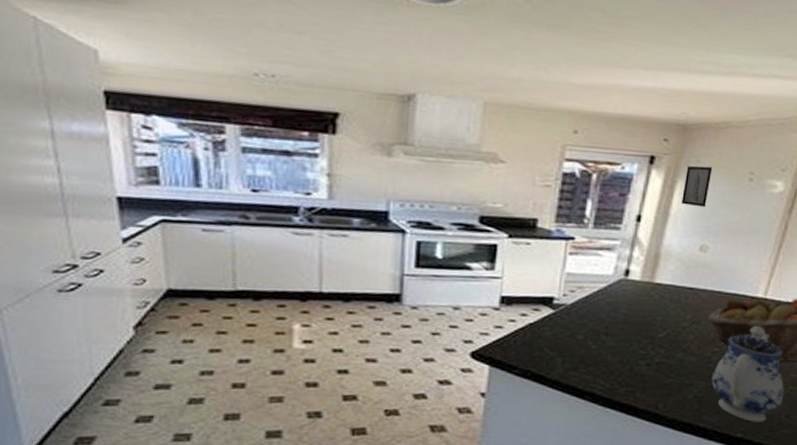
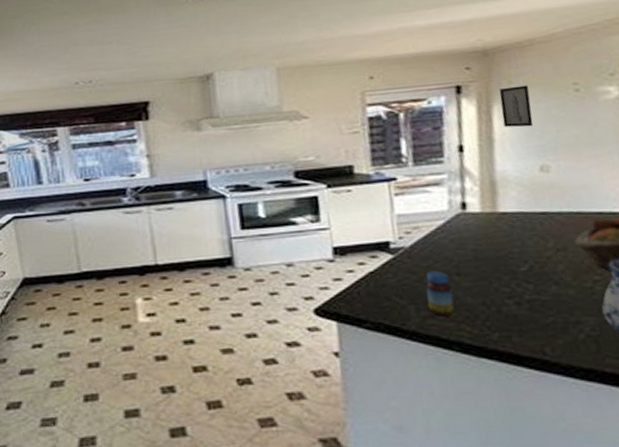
jar: none [573,328,598,371] -> present [426,270,455,317]

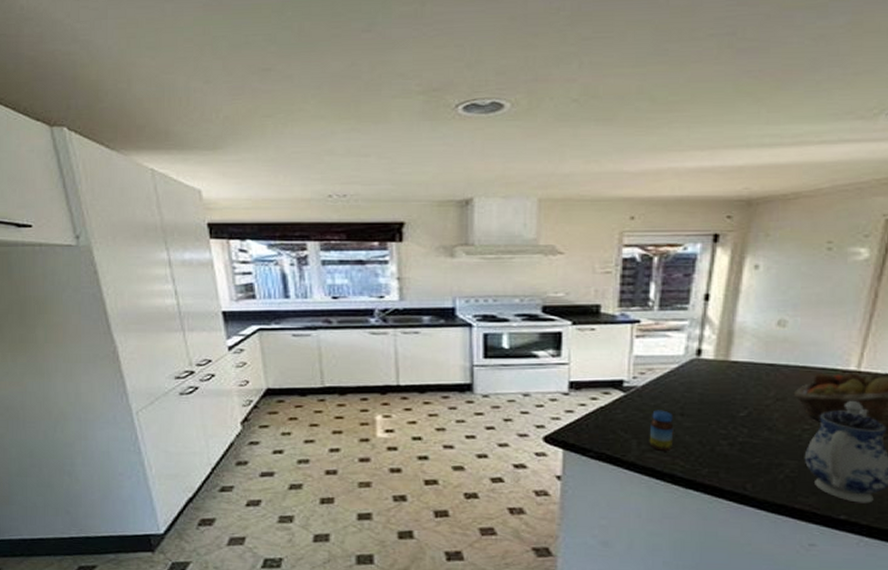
wall art: present [499,85,533,128] -> none [753,239,784,281]

